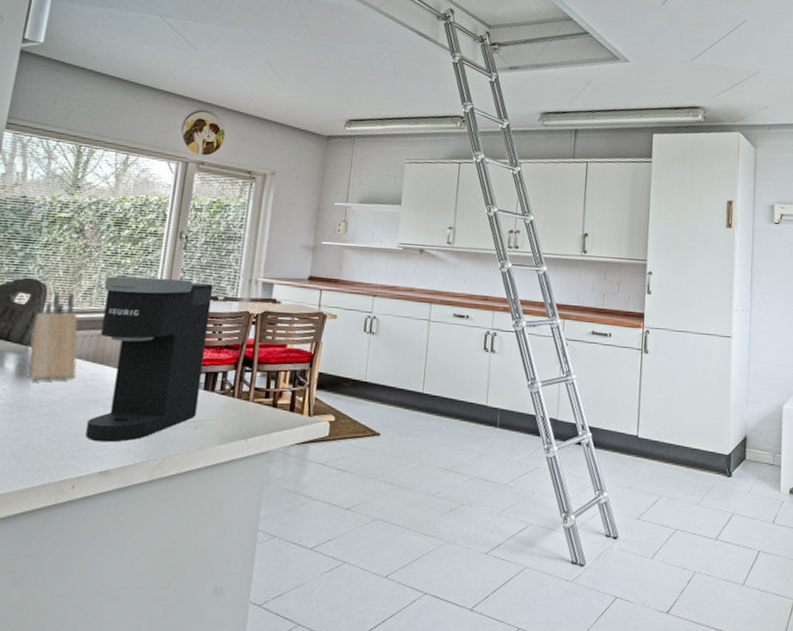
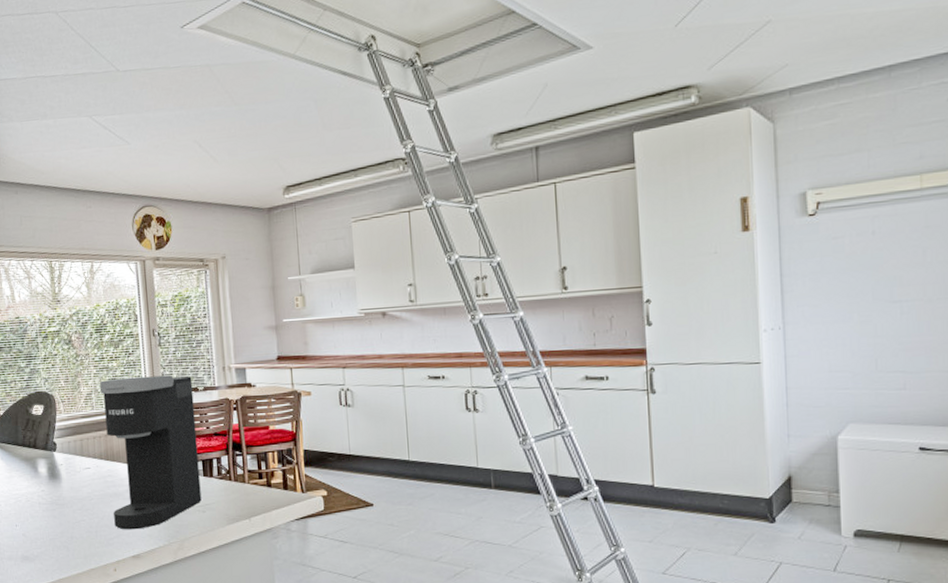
knife block: present [27,293,78,381] -> none [50,400,95,481]

